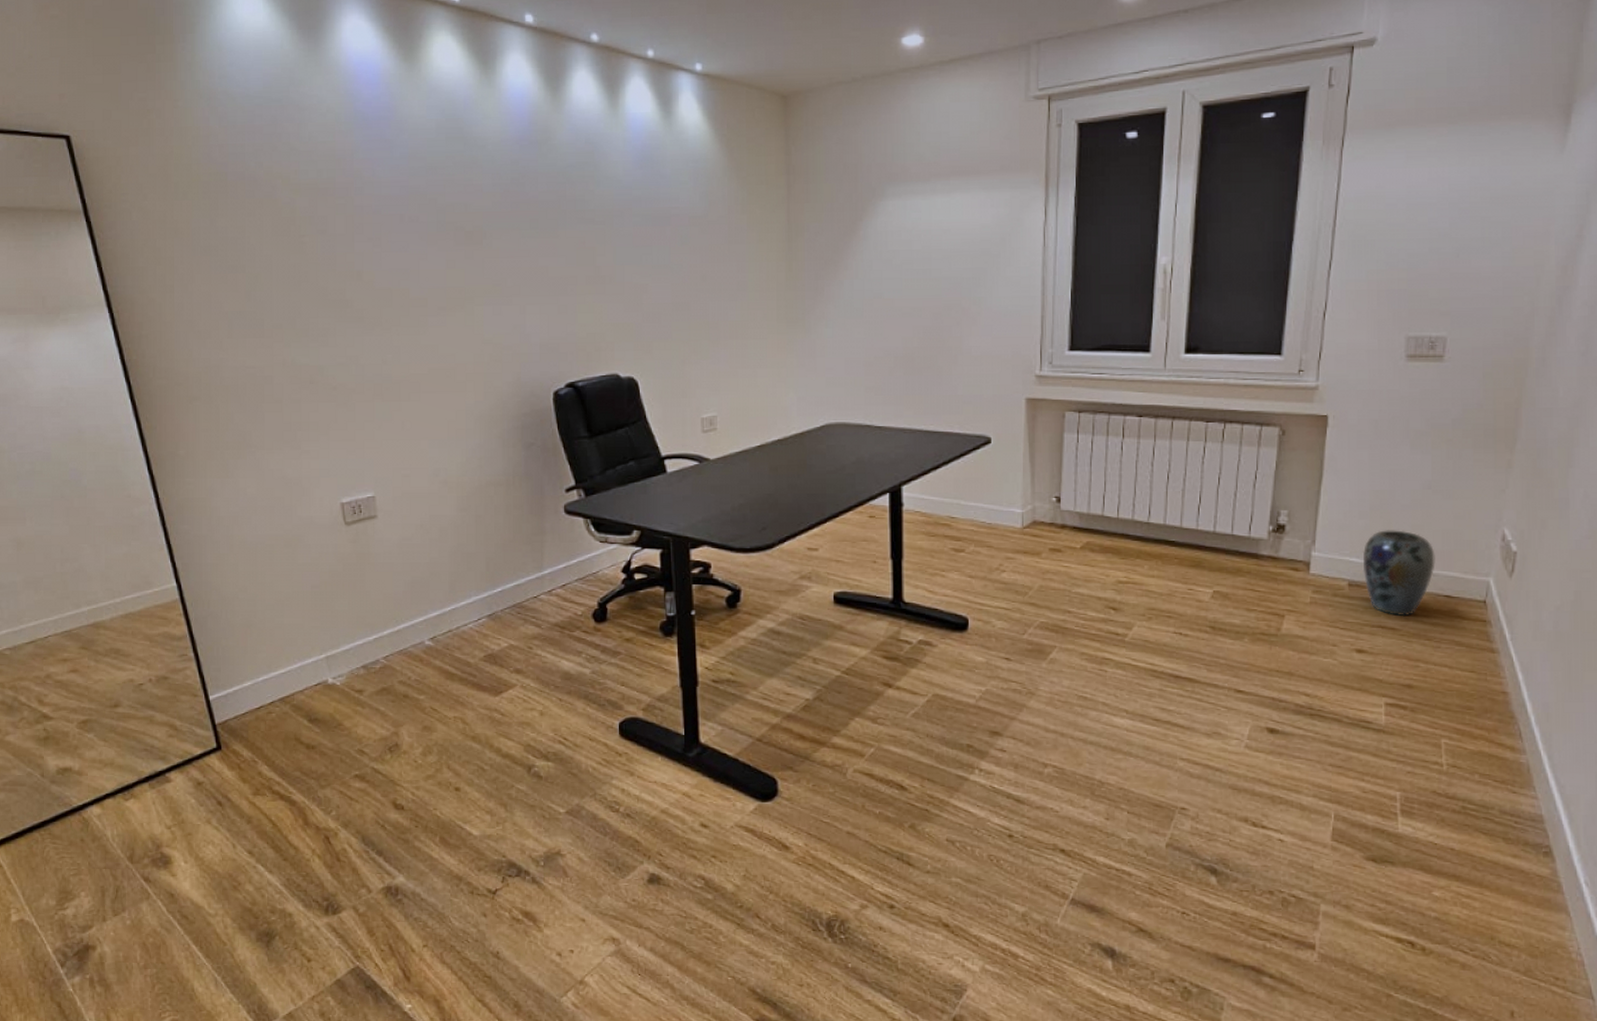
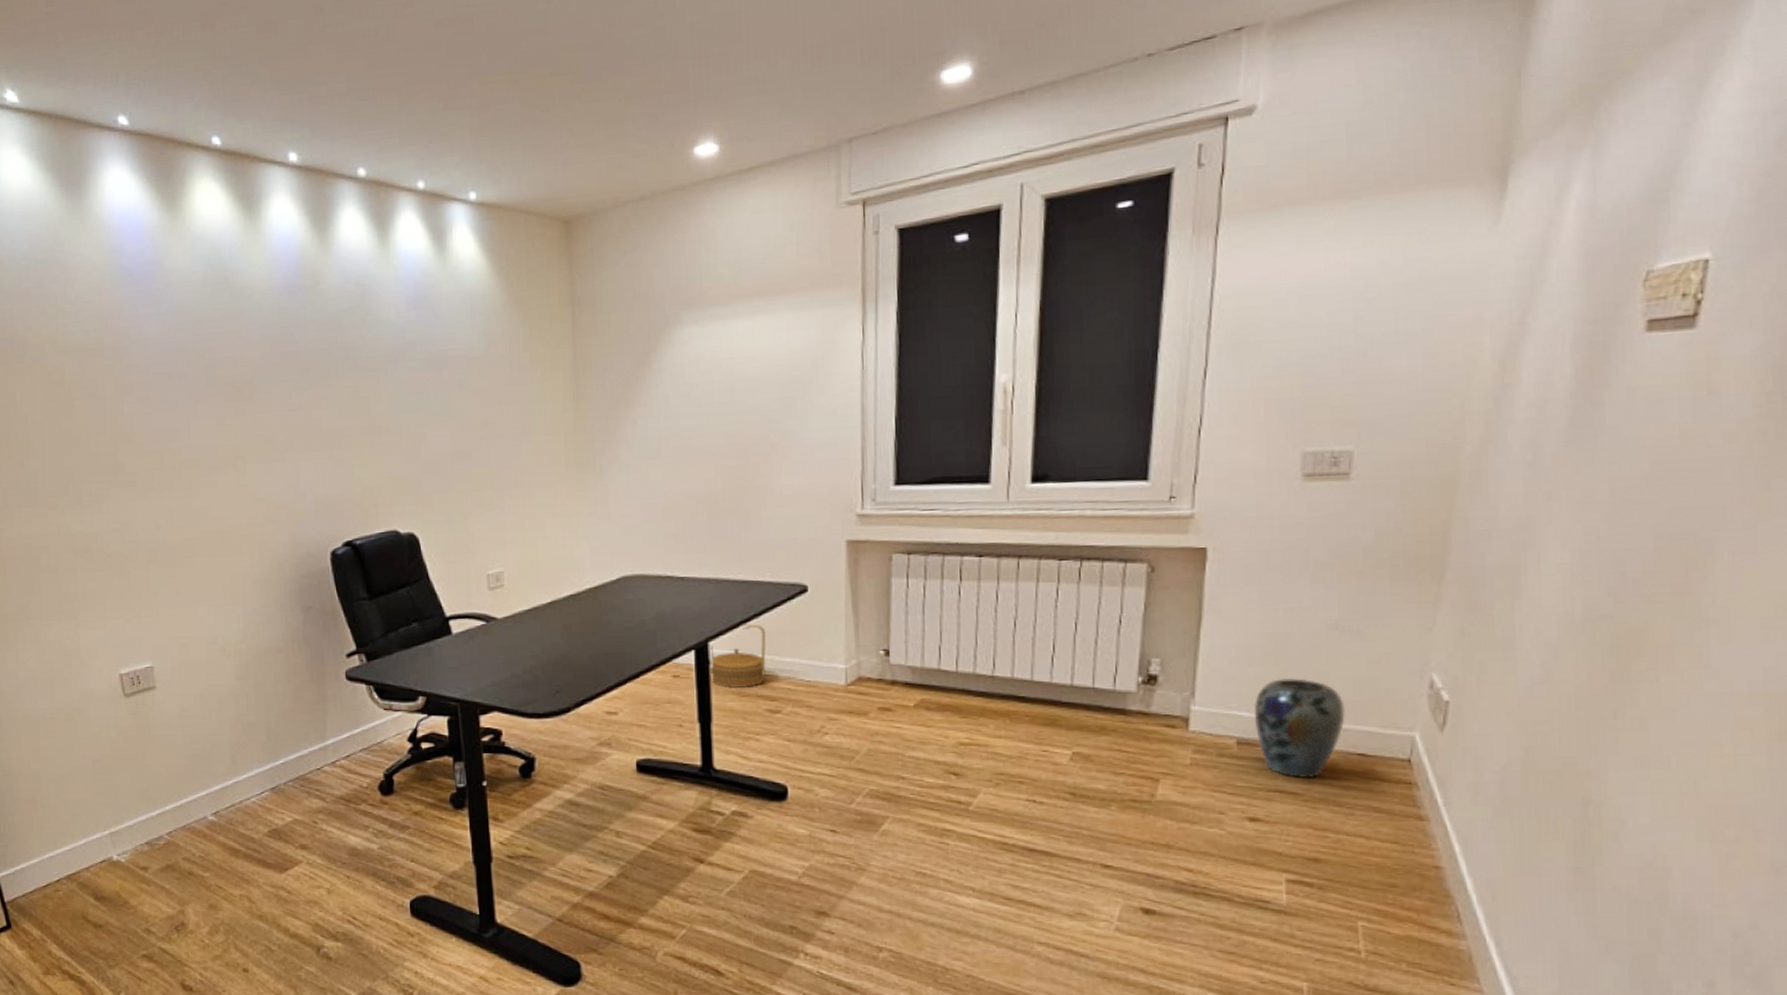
basket: none [902,471,954,528] -> present [709,624,767,688]

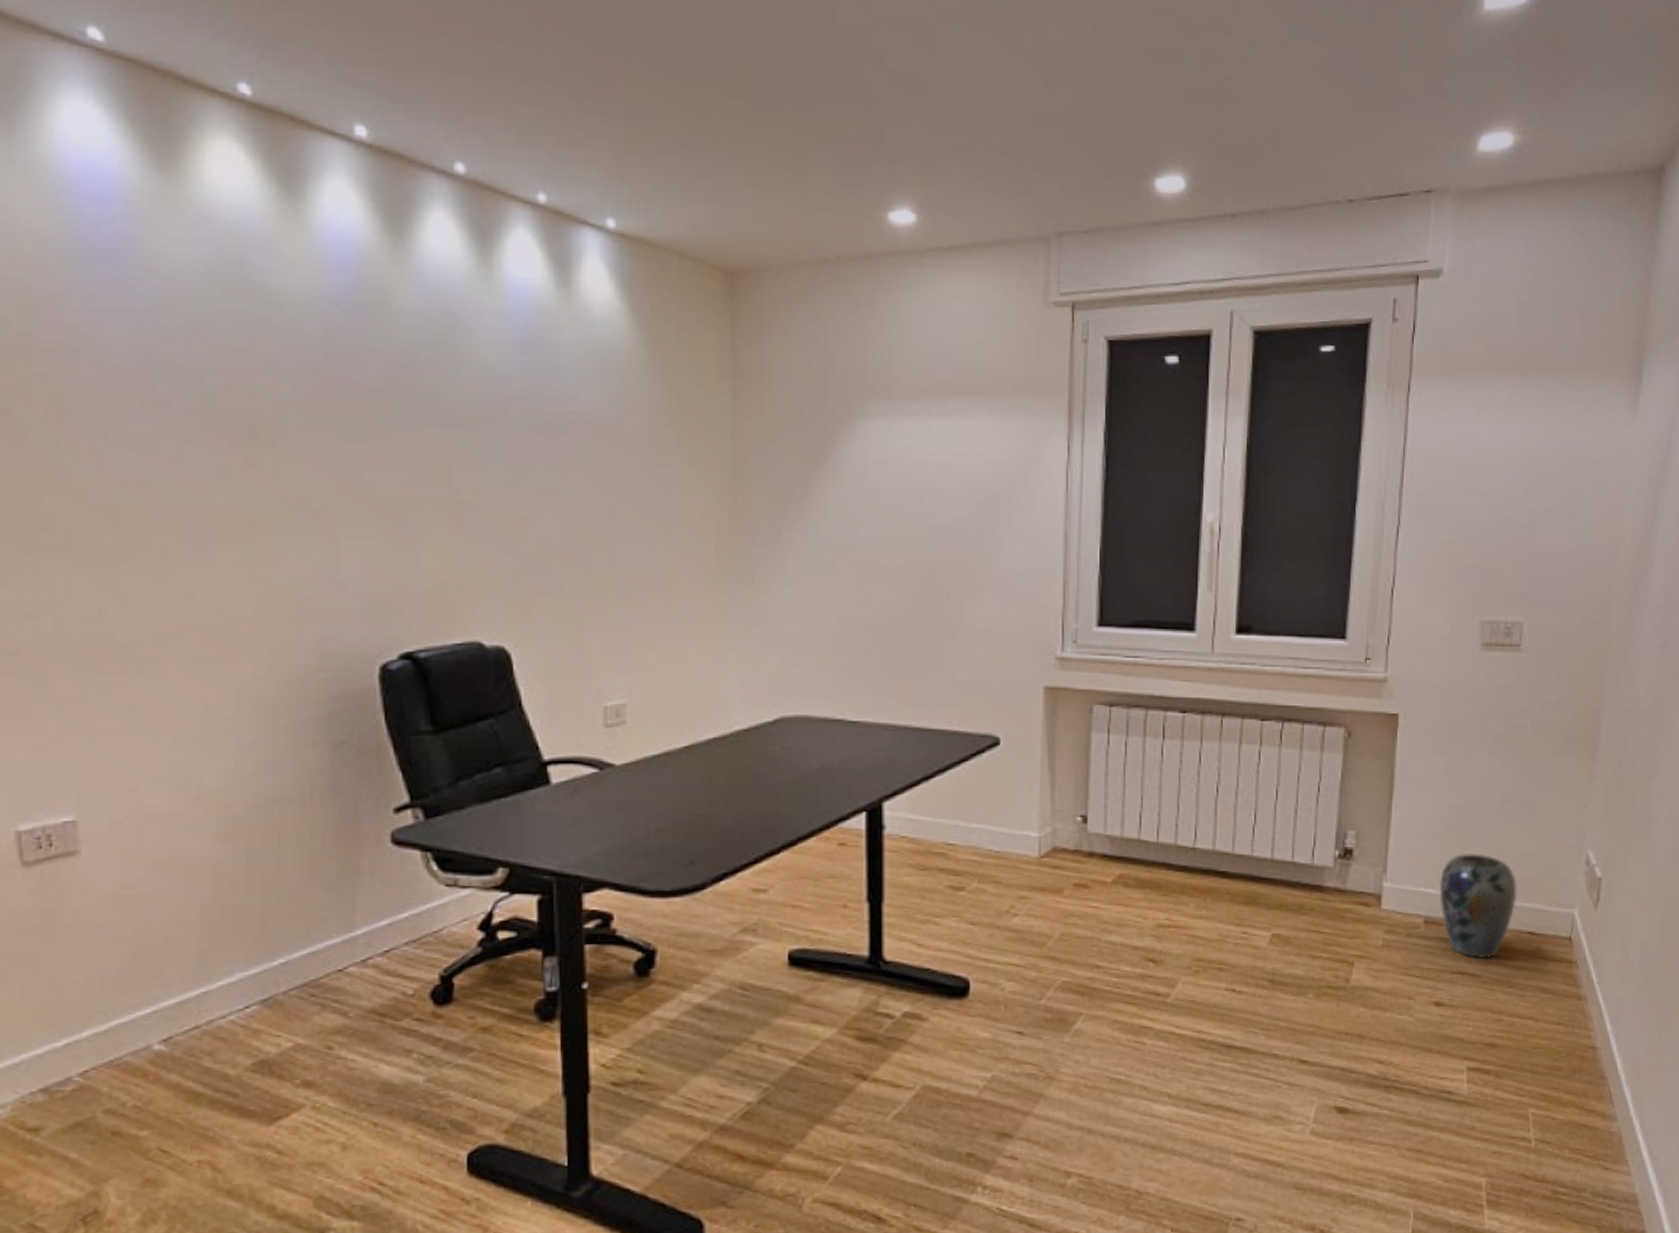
basket: present [709,624,767,688] -> none [883,781,951,859]

